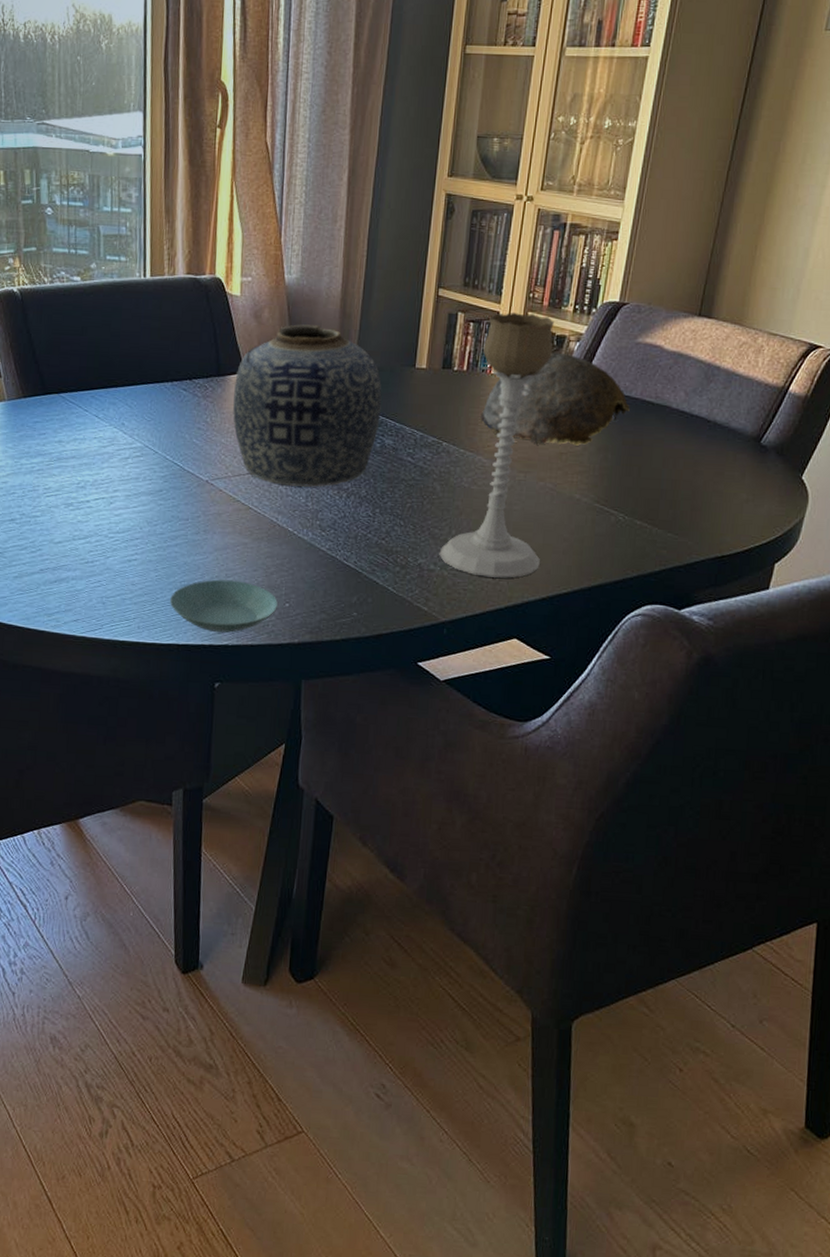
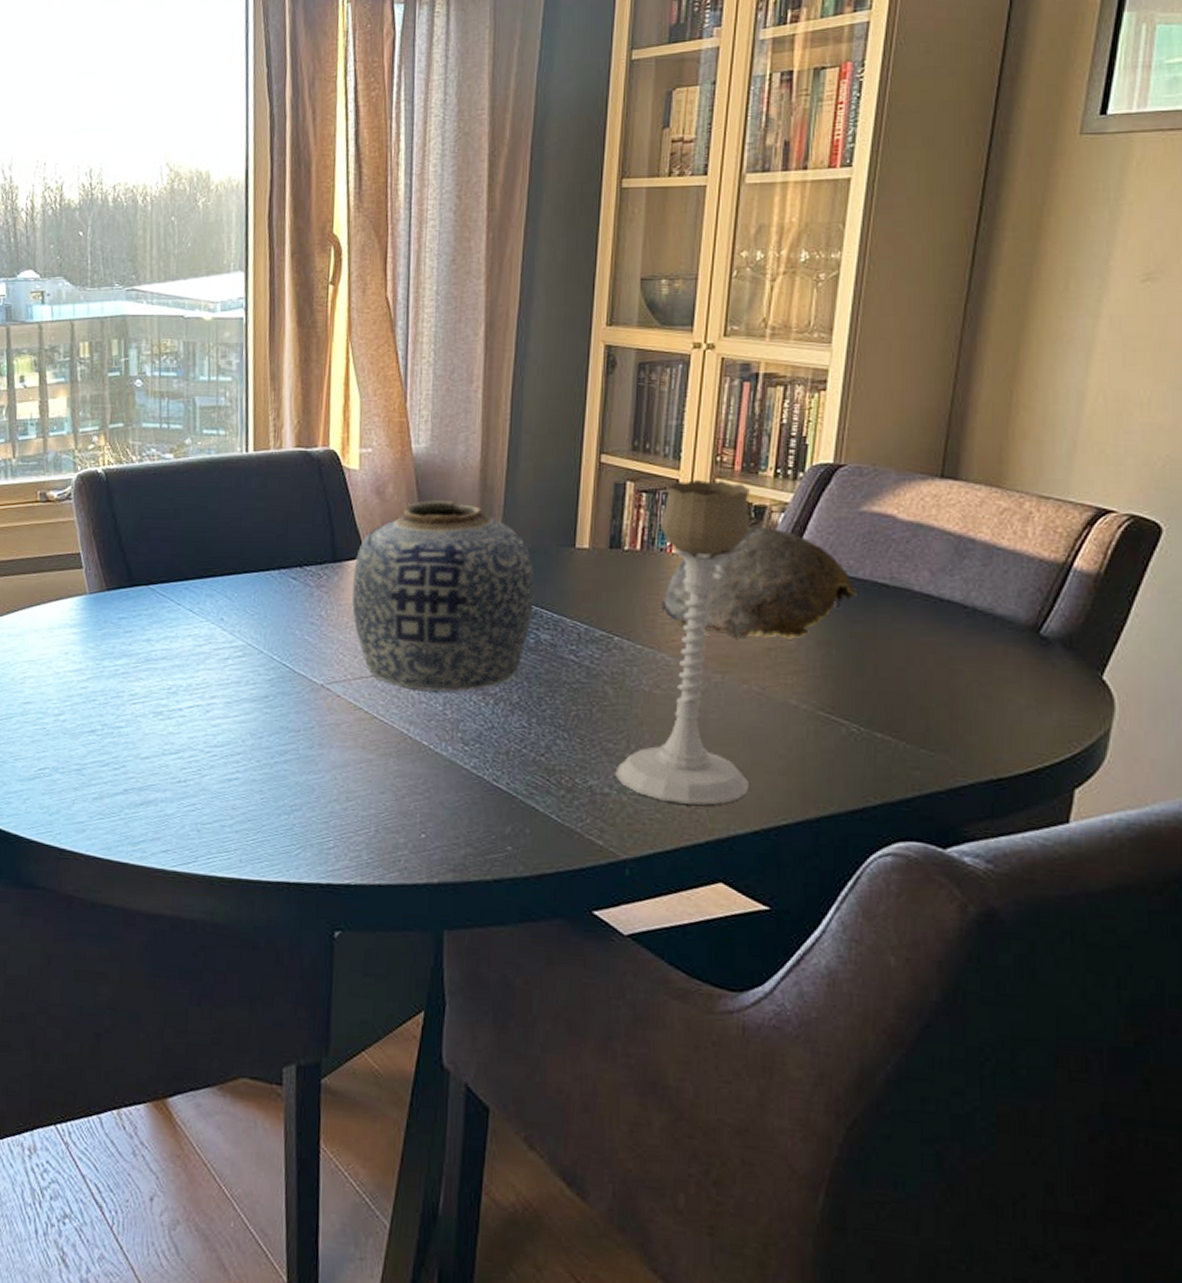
saucer: present [170,579,278,633] -> none [278,803,411,869]

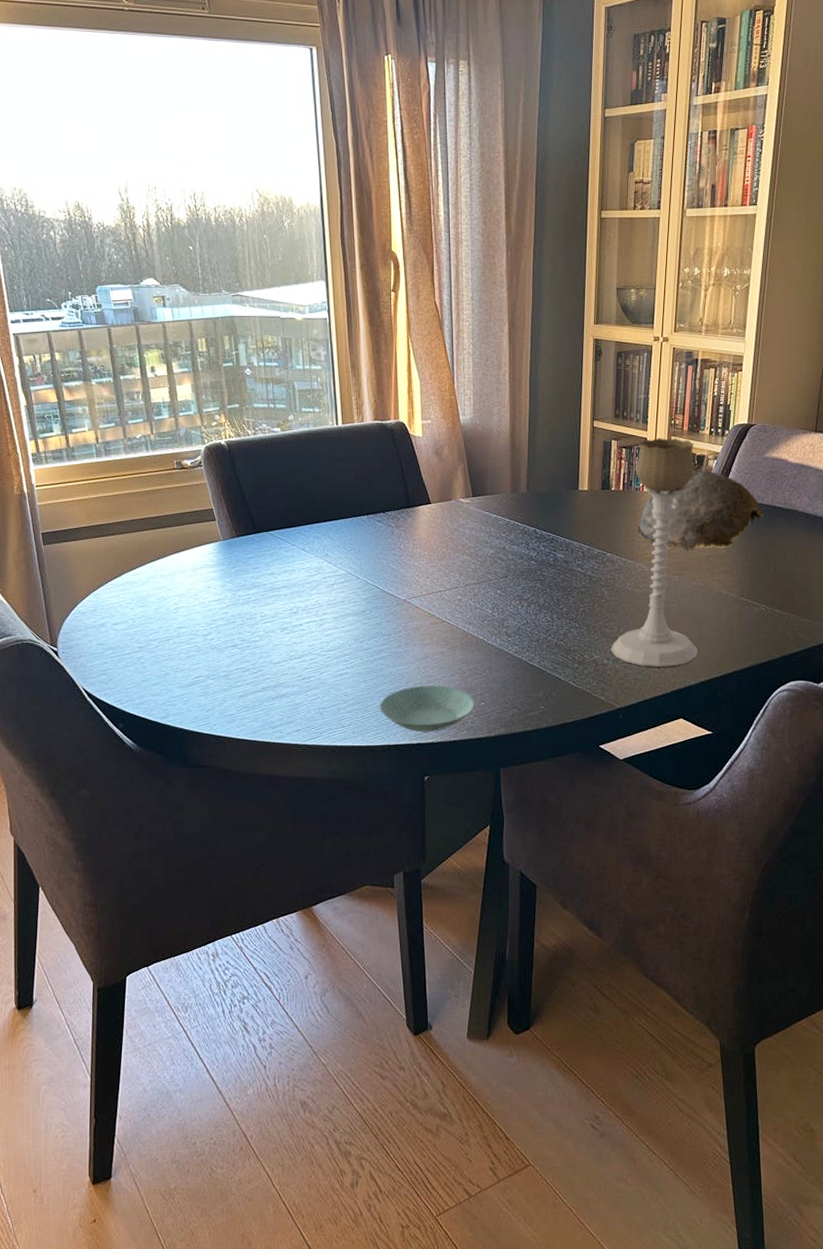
saucer: none [278,803,411,869] -> present [380,685,474,732]
vase: present [352,500,535,692] -> none [423,458,552,599]

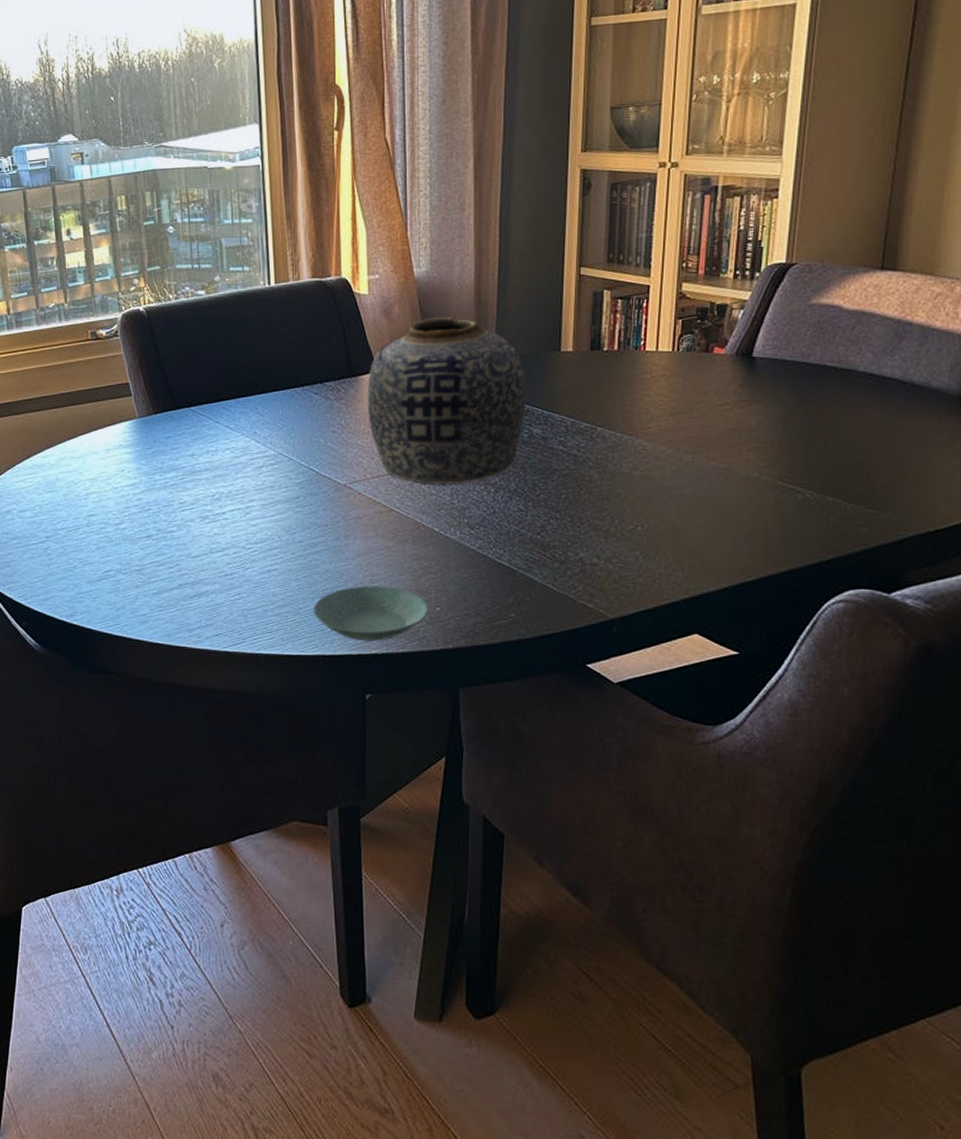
vase: none [423,458,552,599] -> present [368,317,526,484]
candle holder: present [611,437,697,667] -> none [602,284,718,568]
decorative bowl: present [637,470,763,550] -> none [637,322,809,423]

